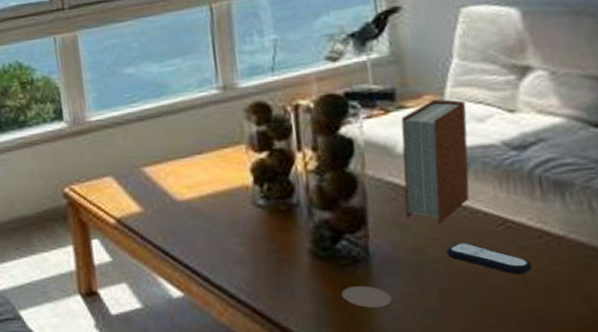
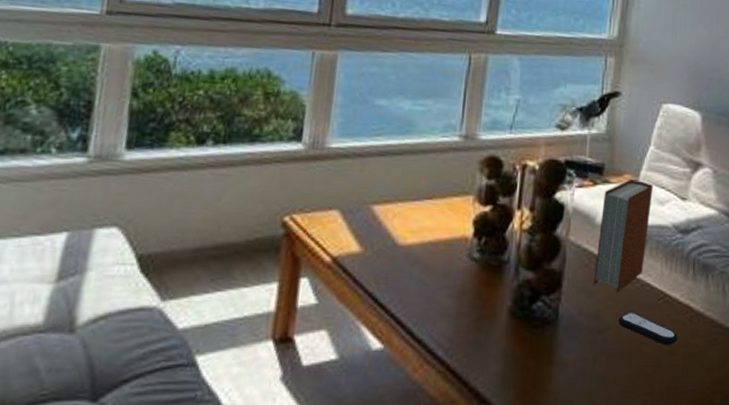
coaster: present [341,286,393,308] -> none [528,348,570,370]

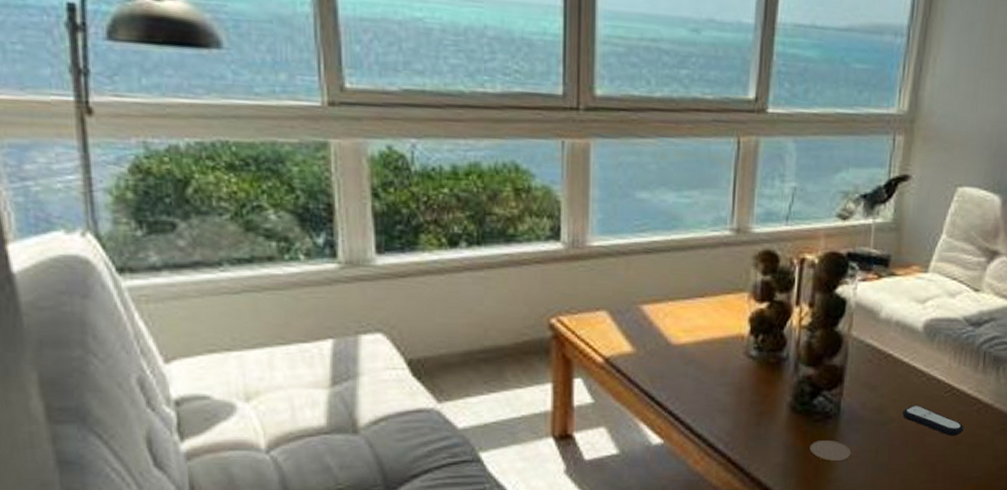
coaster: none [528,348,570,370] -> present [809,441,852,461]
book: present [594,179,654,293] -> none [877,271,944,387]

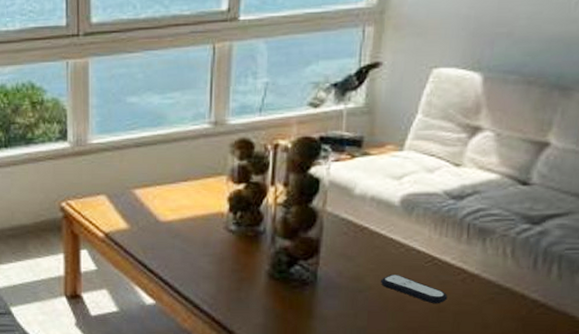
coaster: present [809,441,852,461] -> none [288,305,330,323]

